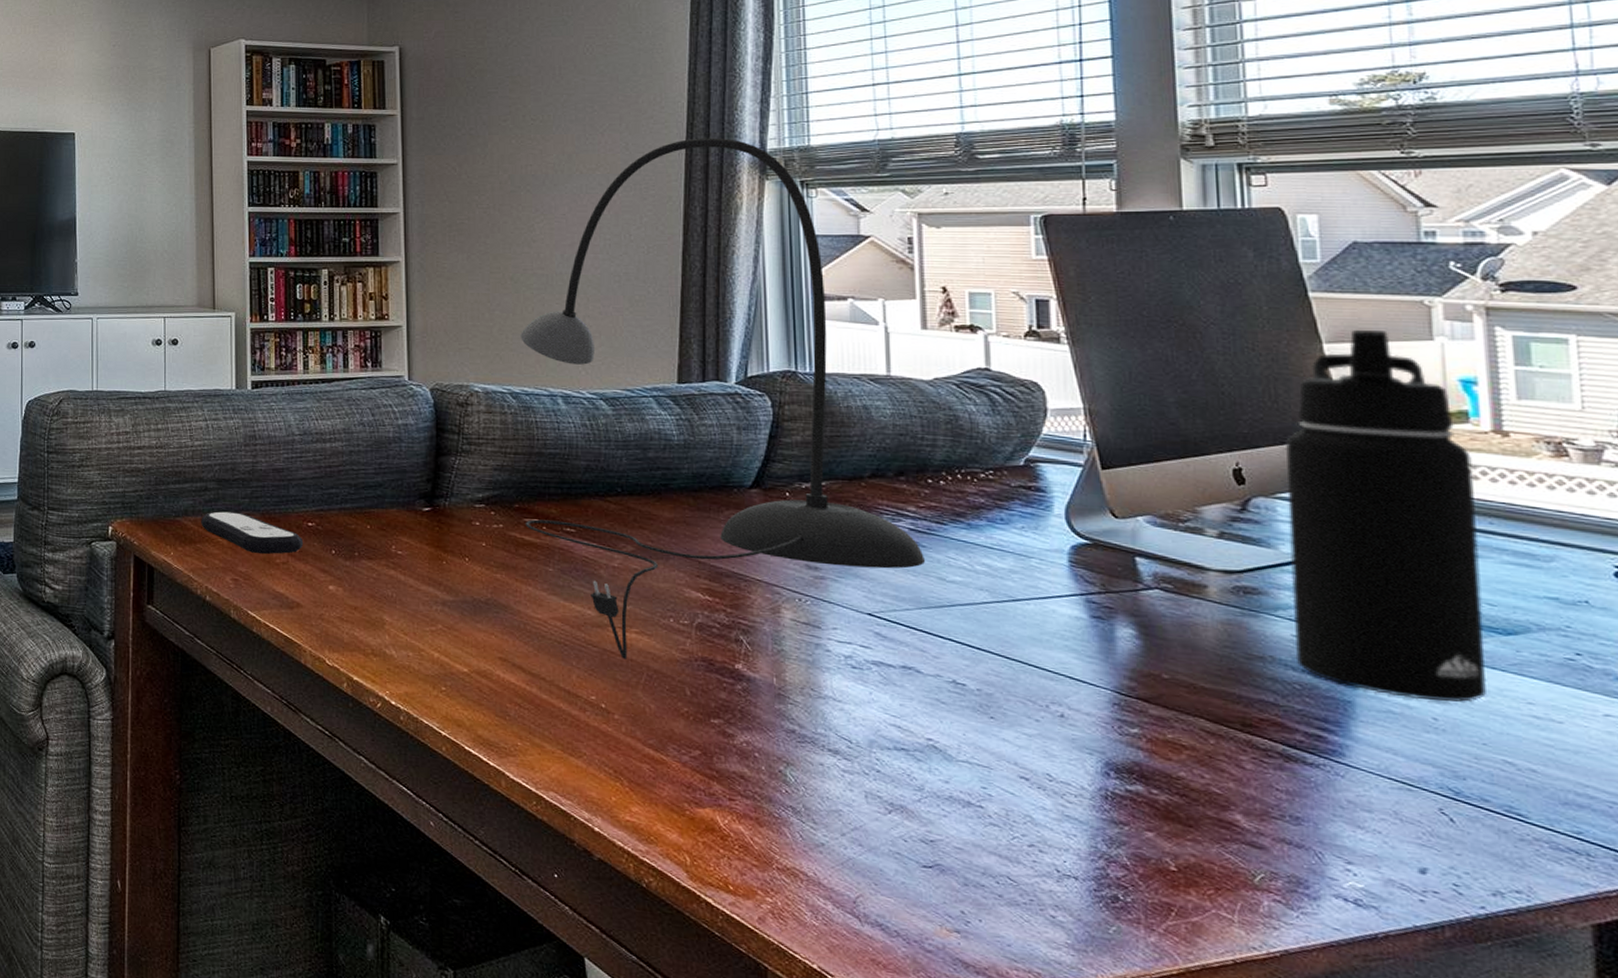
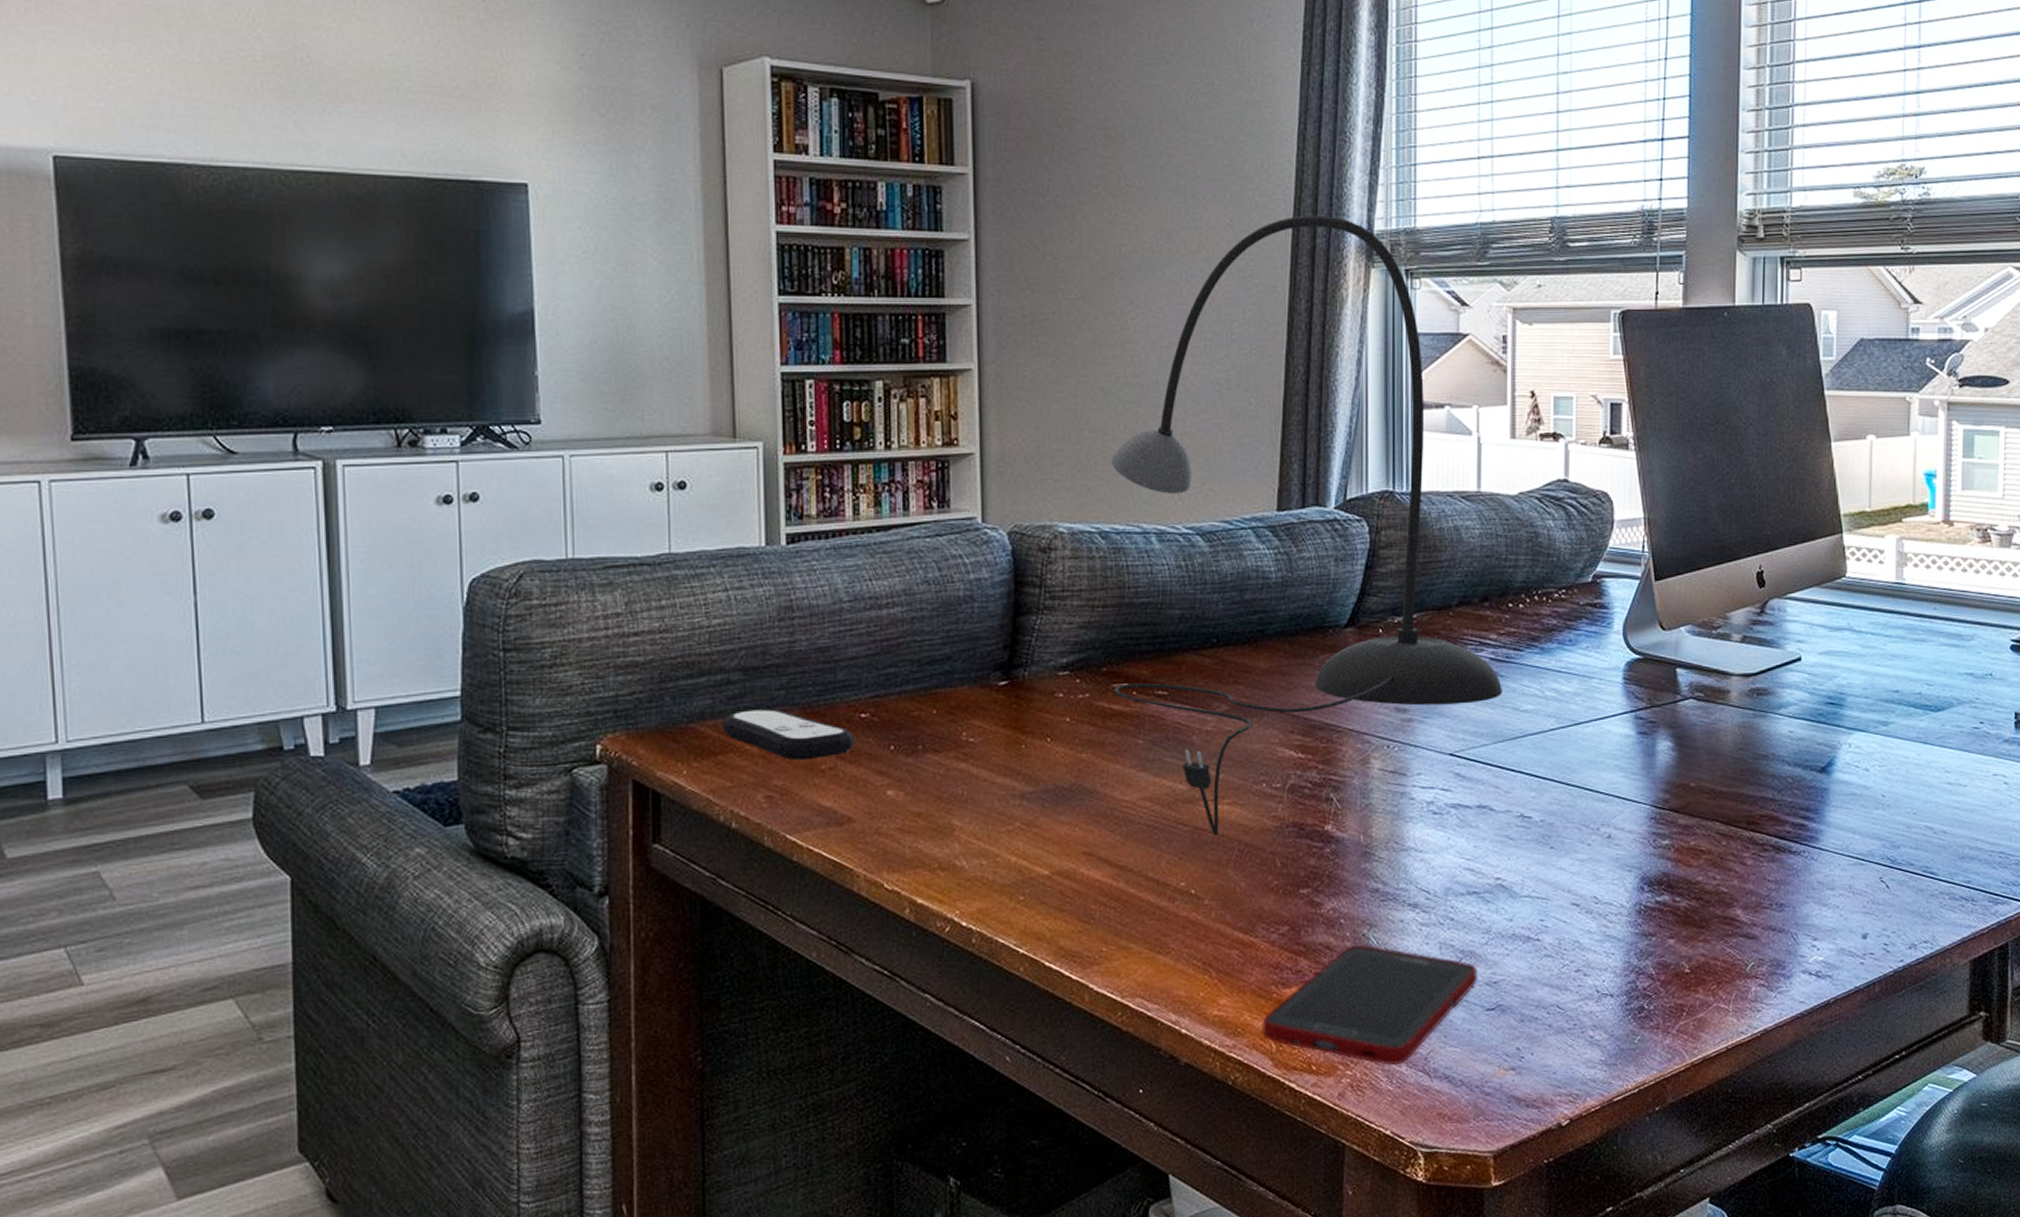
cell phone: none [675,778,912,904] -> present [1262,944,1479,1066]
water bottle: present [1284,329,1486,703] -> none [1790,426,1928,780]

